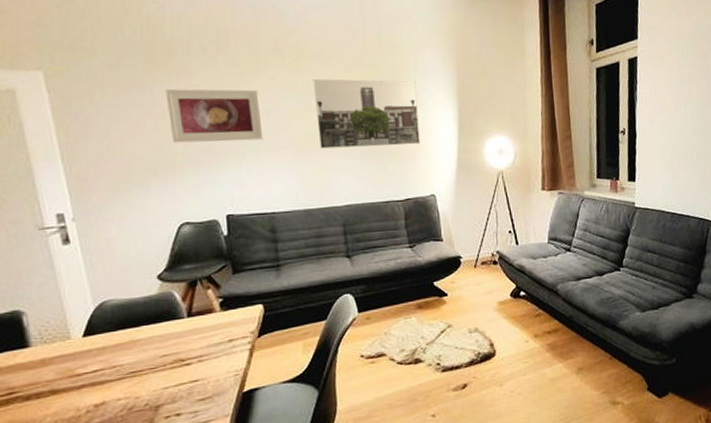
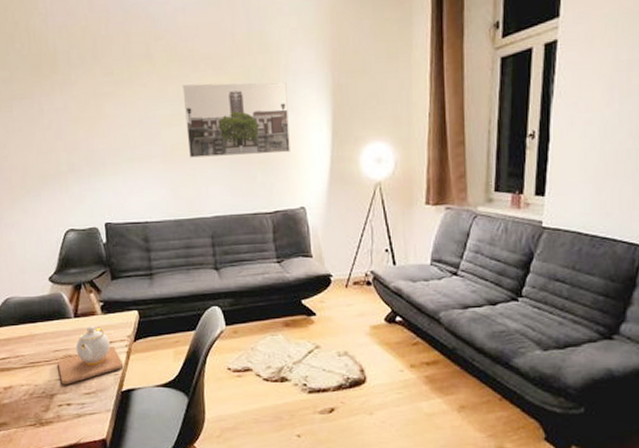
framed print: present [165,89,263,143] -> none [50,98,137,153]
teapot: none [165,325,246,393] -> present [57,326,124,385]

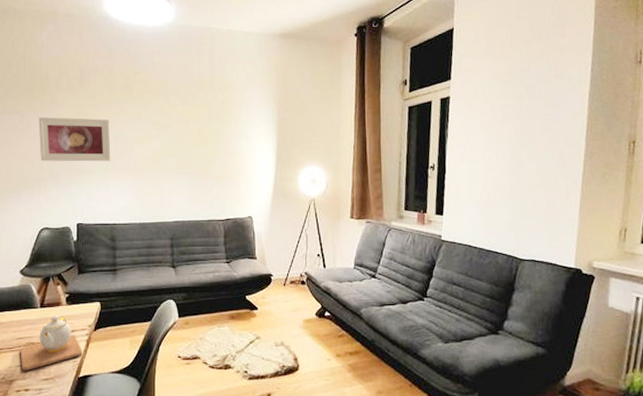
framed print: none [50,98,137,153] -> present [38,117,111,162]
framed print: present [182,82,290,158] -> none [154,111,242,172]

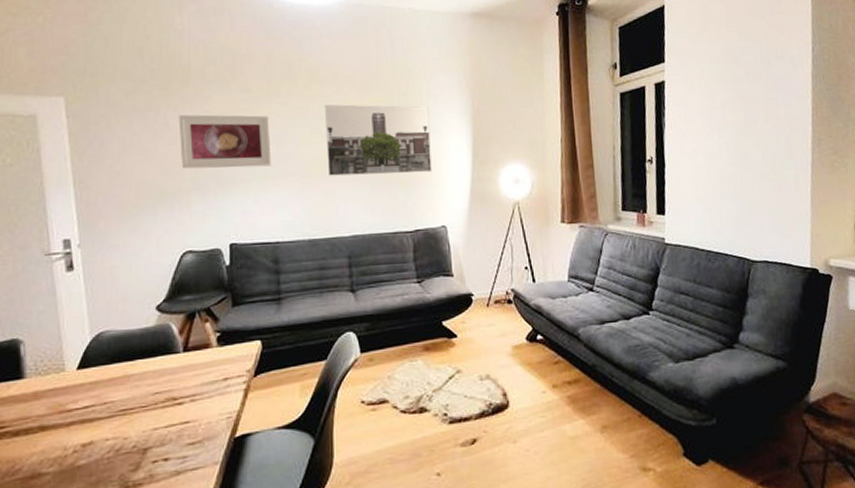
teapot: present [20,316,83,371] -> none [157,361,240,435]
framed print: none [154,111,242,172] -> present [324,104,432,176]

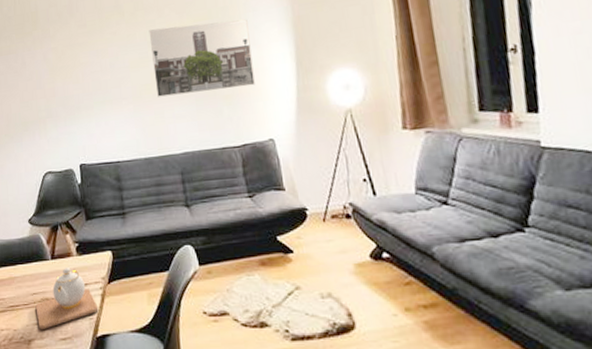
teapot: none [157,361,240,435] -> present [35,268,99,329]
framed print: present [178,114,272,169] -> none [32,46,108,101]

